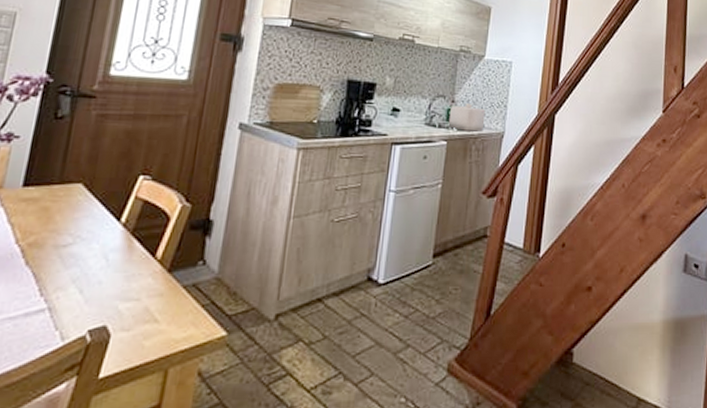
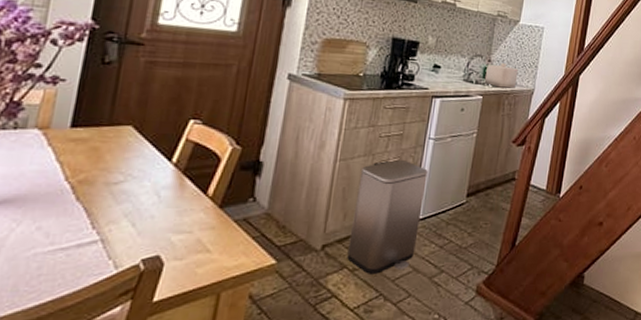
pedal bin: none [302,216,389,349] -> present [347,160,428,274]

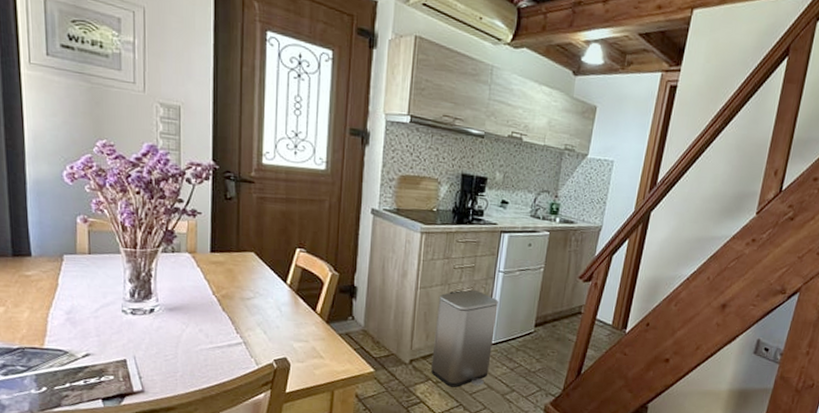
canister: present [484,63,518,89] -> none [551,199,586,225]

